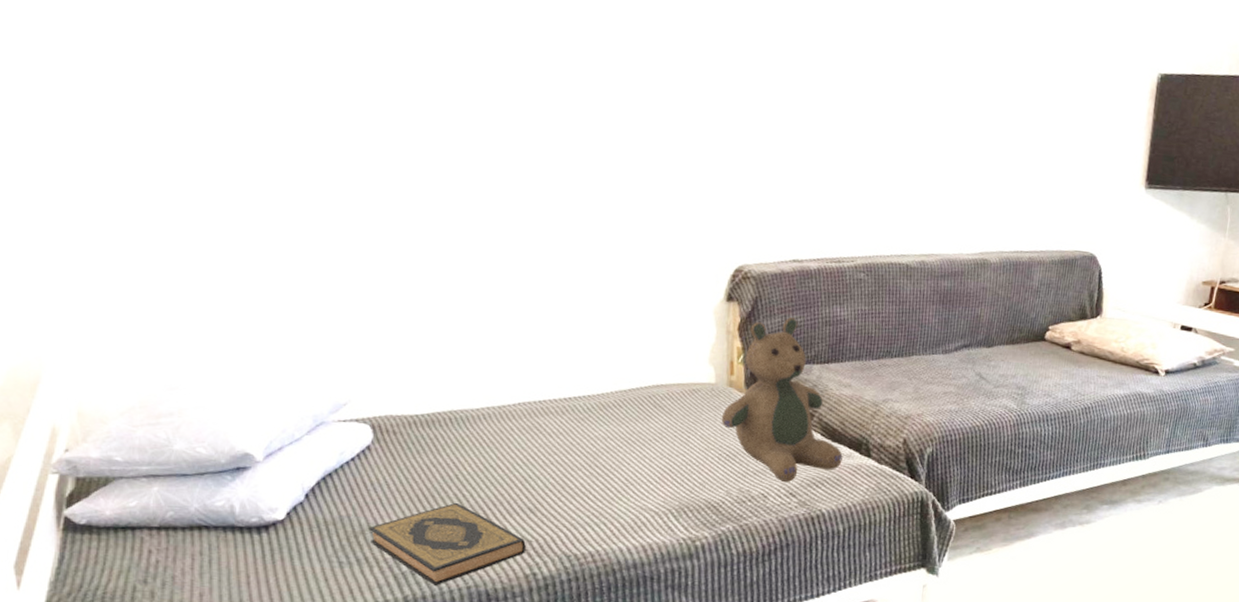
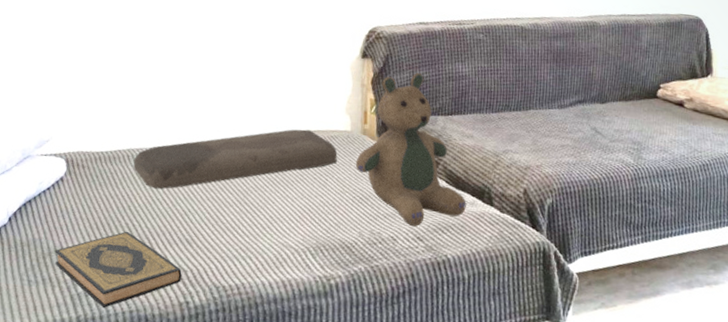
cushion: none [457,382,701,455] -> present [133,129,337,189]

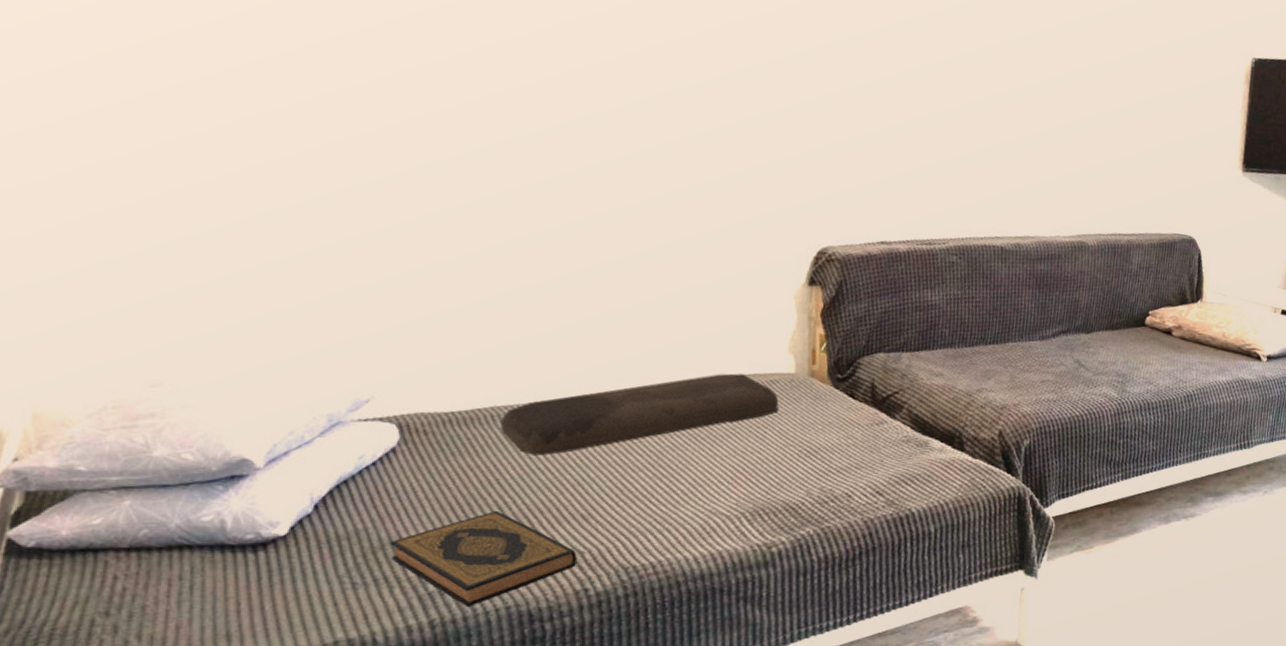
teddy bear: present [355,73,467,226] -> none [801,302,934,480]

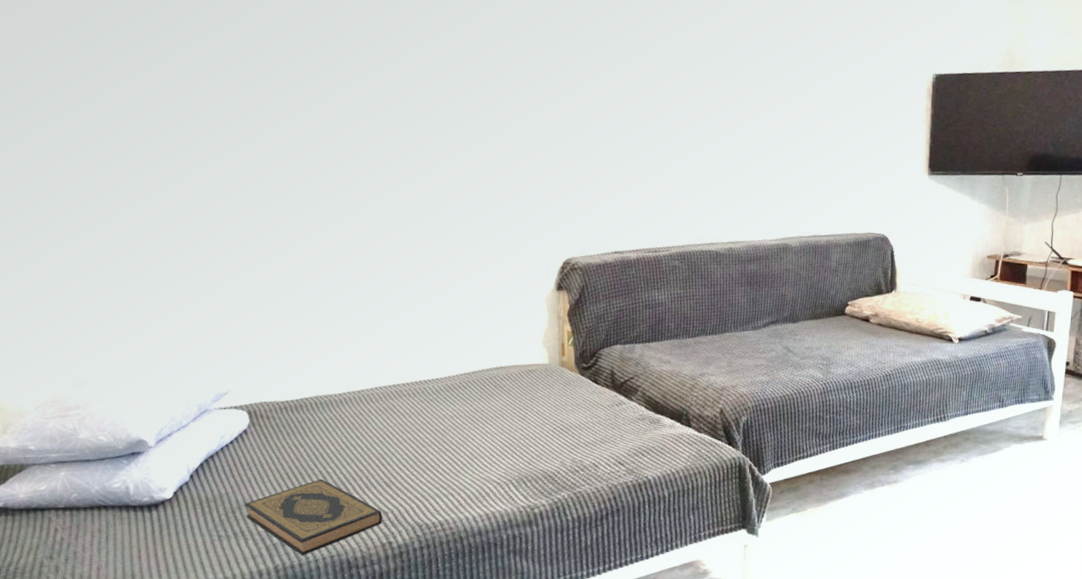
cushion: present [500,373,779,456] -> none [322,365,536,435]

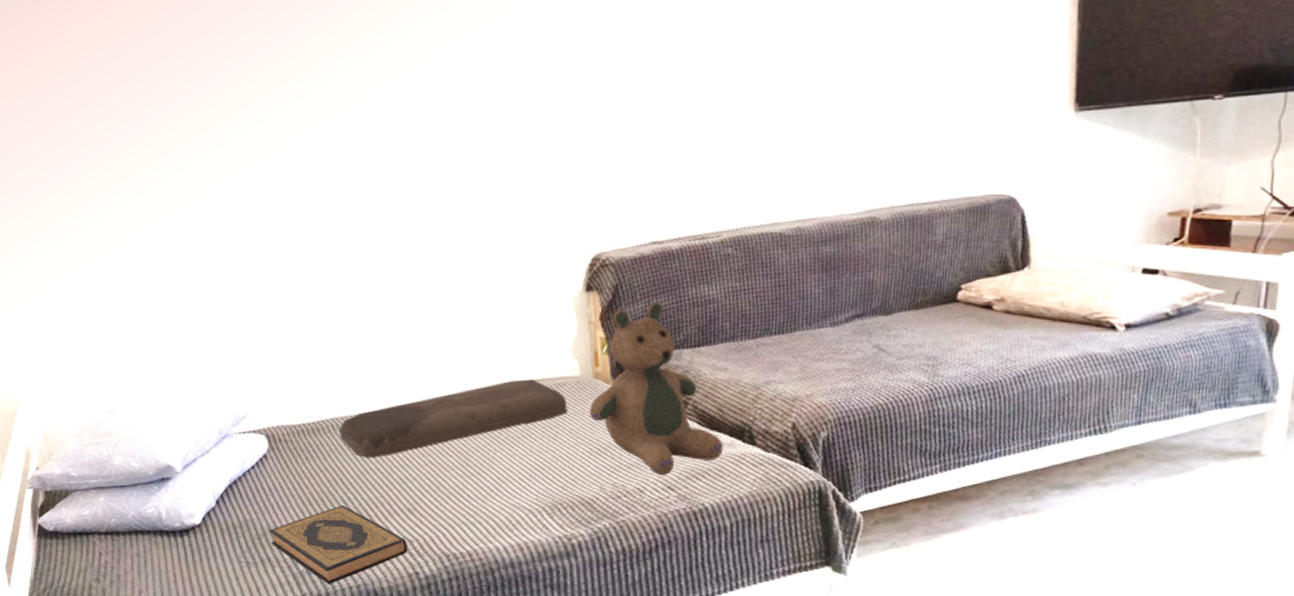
cushion: none [322,365,536,435] -> present [339,379,567,458]
teddy bear: none [554,303,665,452] -> present [589,302,723,475]

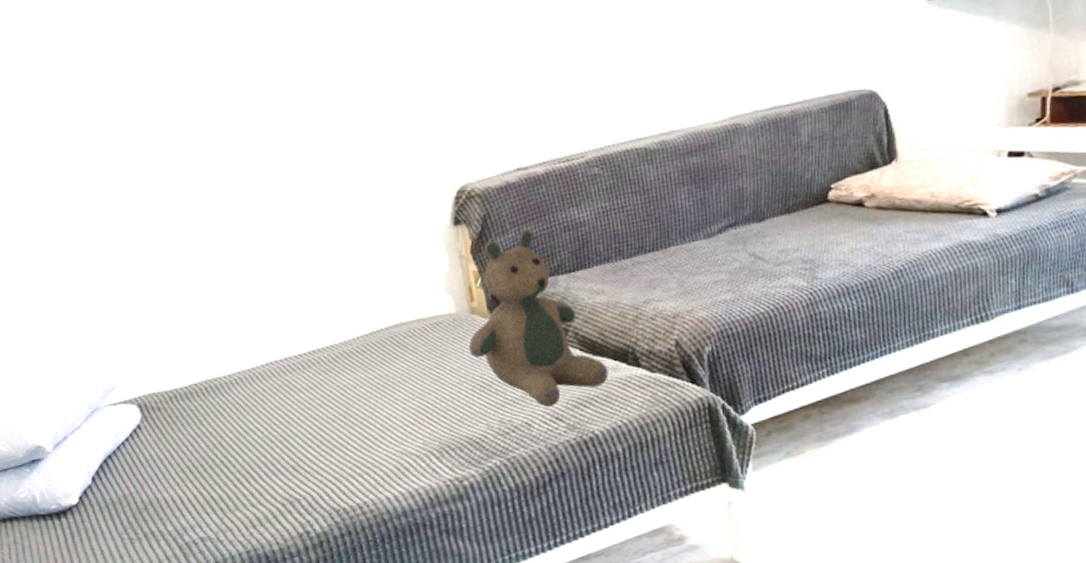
hardback book: present [269,504,407,585] -> none [150,469,295,554]
cushion: present [339,379,567,458] -> none [213,321,446,418]

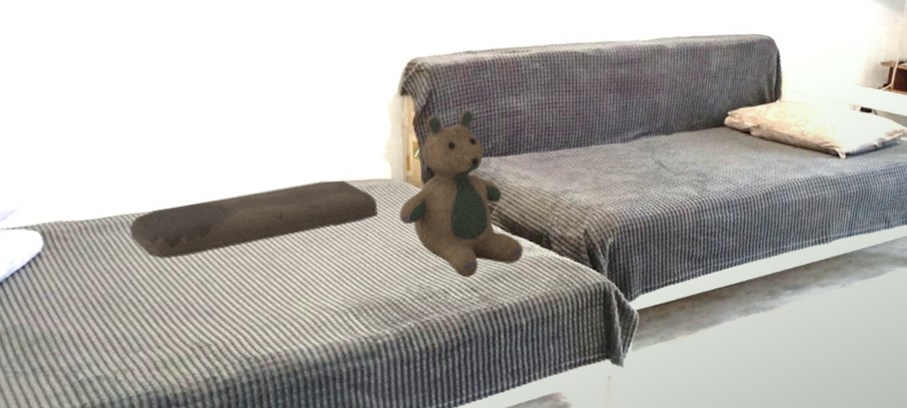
cushion: none [213,321,446,418] -> present [129,180,378,258]

